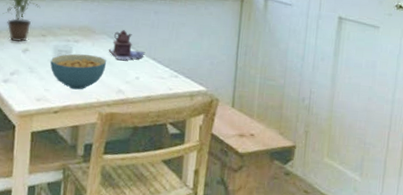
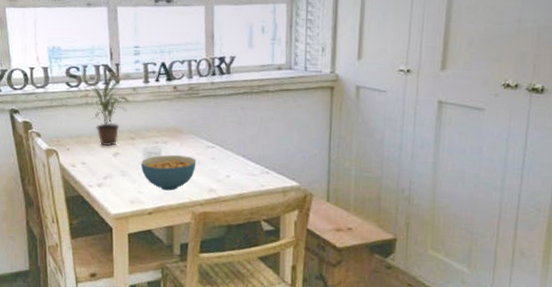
teapot: present [108,30,146,60] -> none [197,128,235,159]

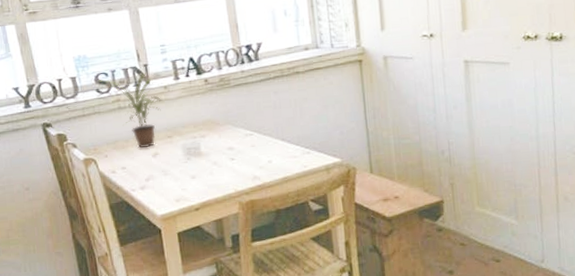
cereal bowl: present [140,155,197,191] -> none [181,147,237,184]

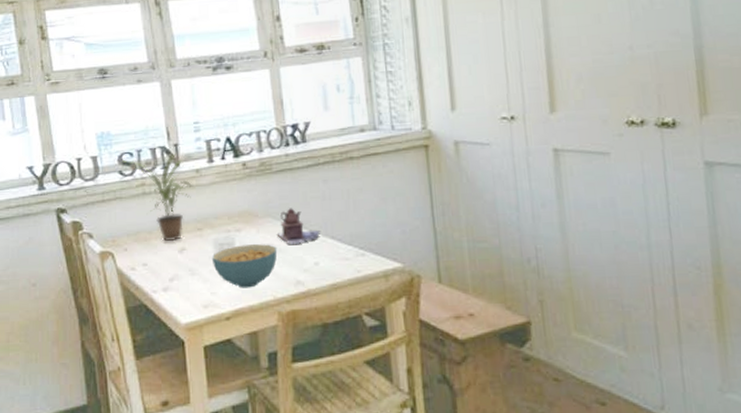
cereal bowl: none [181,147,237,184] -> present [211,244,277,288]
teapot: none [236,116,273,147] -> present [276,208,321,244]

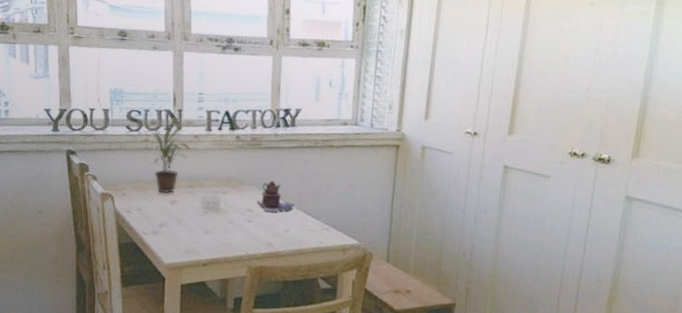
cereal bowl: present [211,244,277,288] -> none [198,205,256,243]

